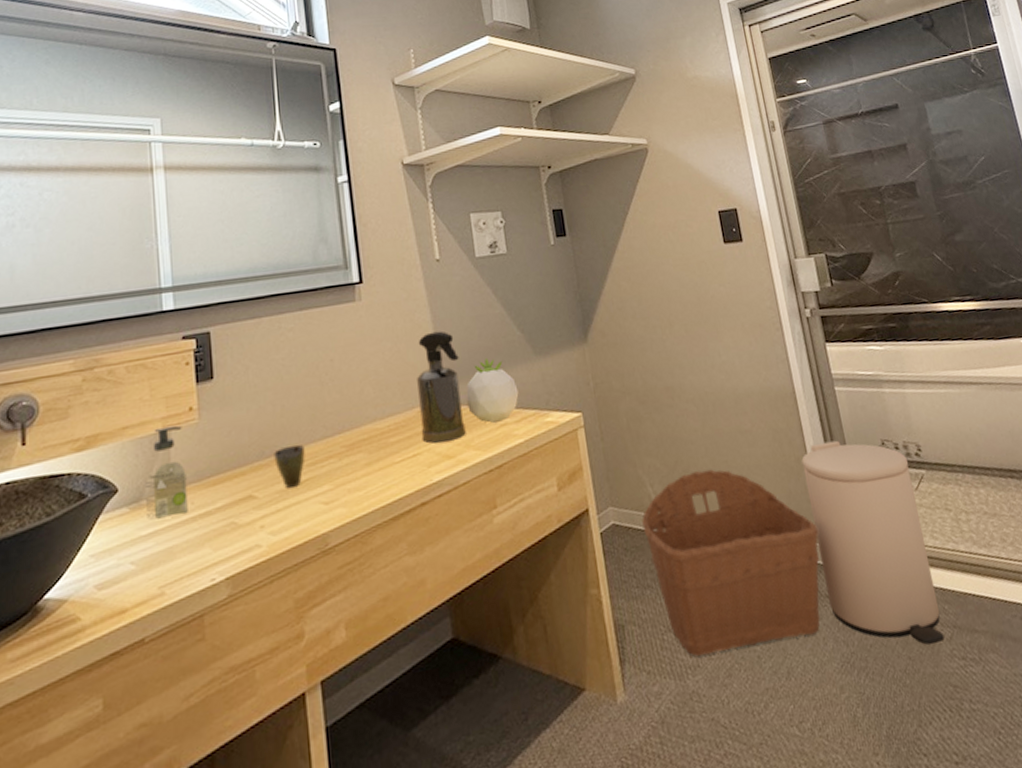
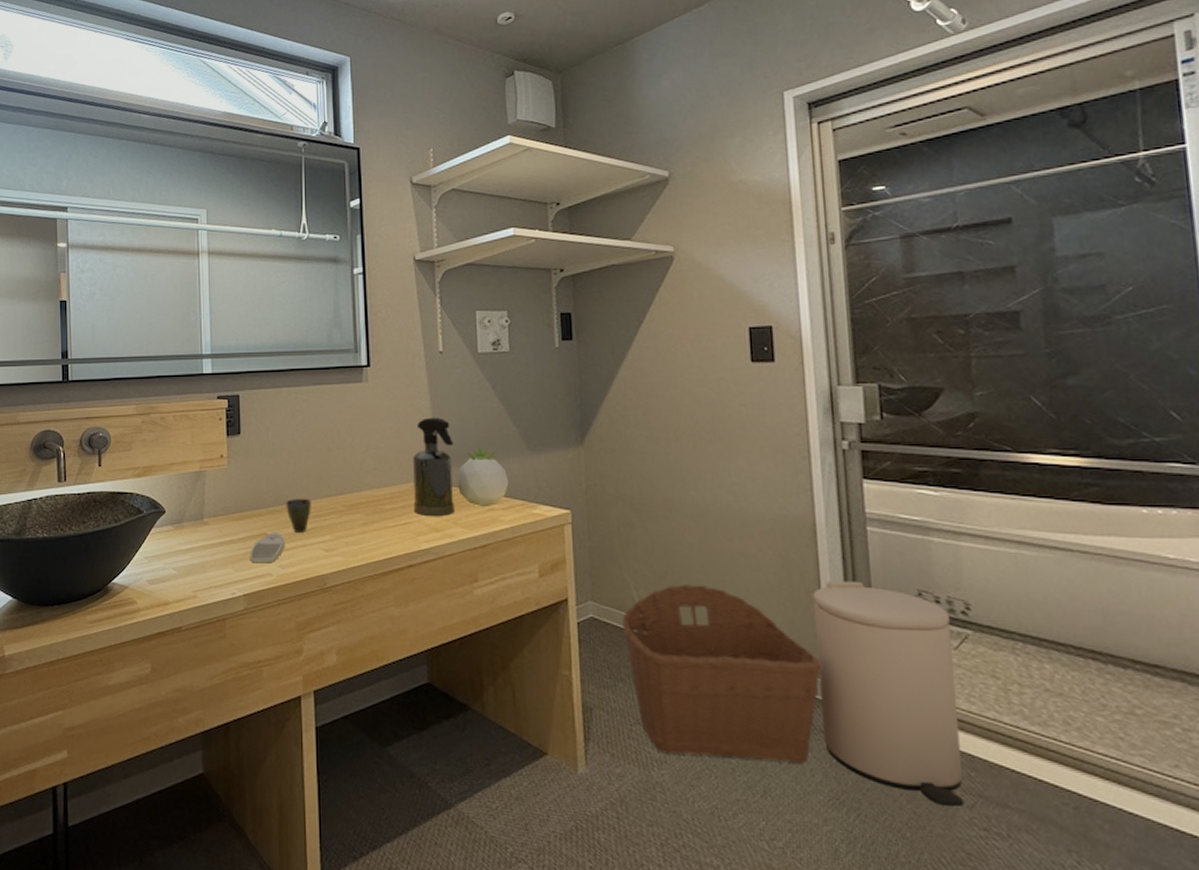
soap dispenser: present [144,425,188,520] -> none [184,468,217,539]
soap dish: none [231,491,276,536] -> present [250,532,285,563]

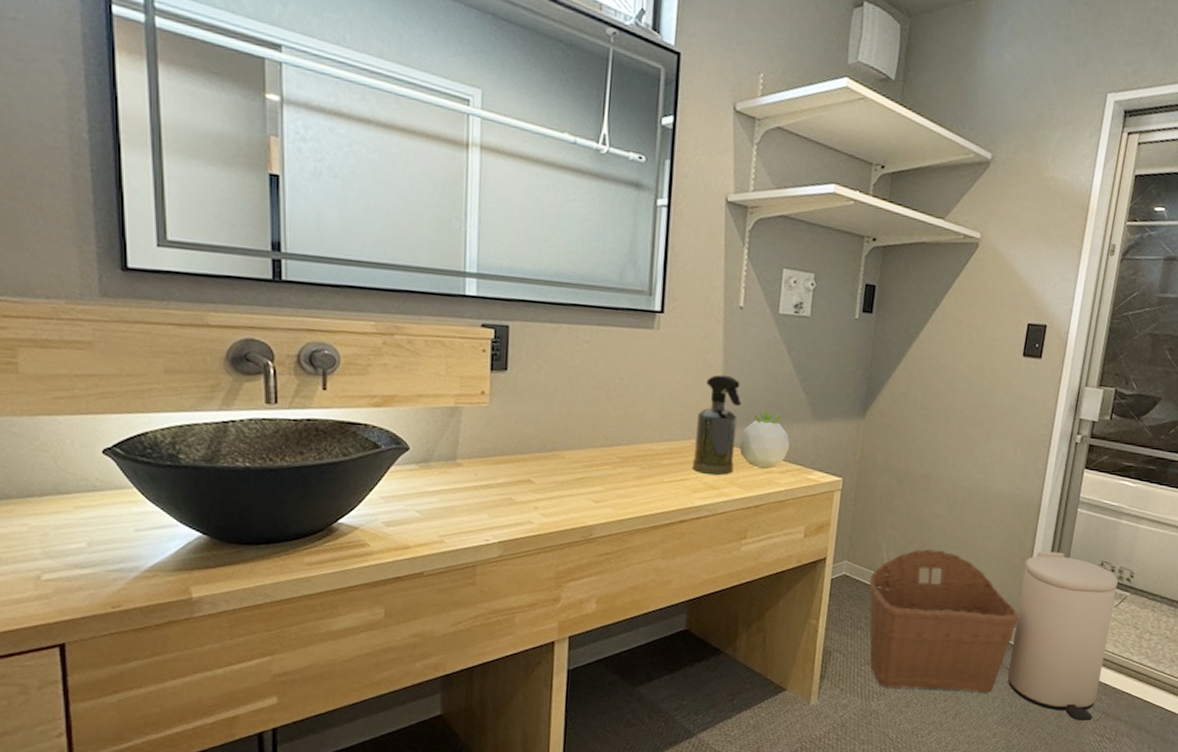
soap dish: present [250,532,285,563] -> none [508,479,551,511]
cup: present [286,498,311,532] -> none [554,446,584,482]

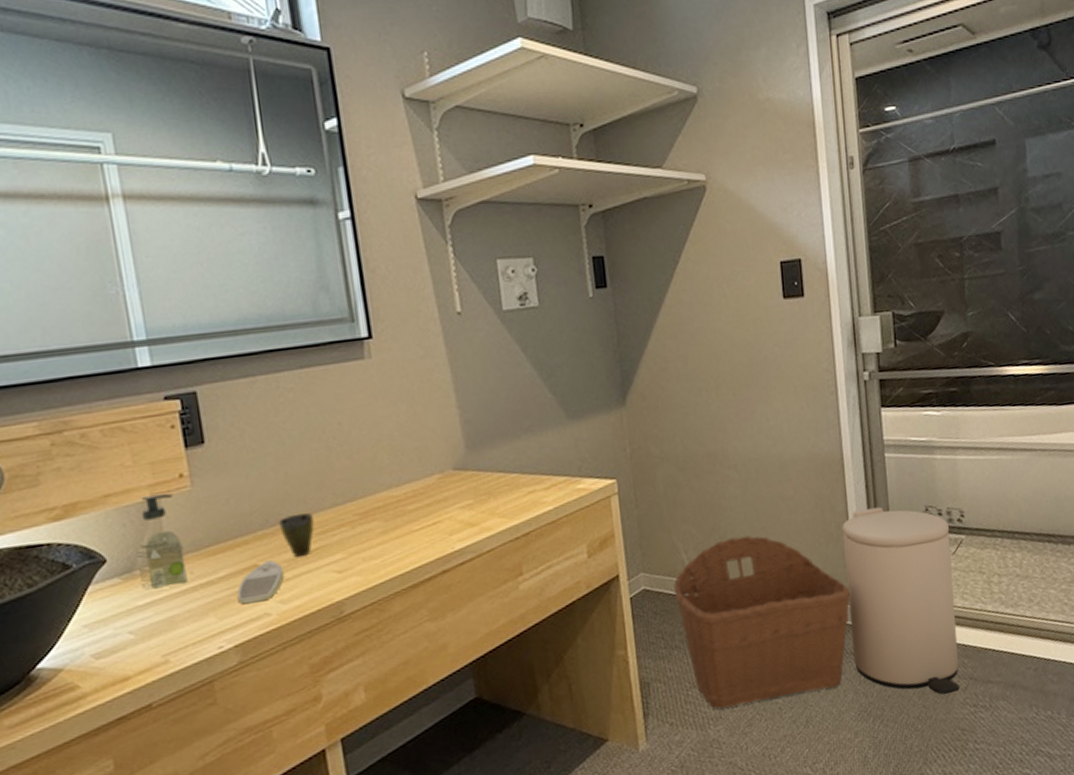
soap dispenser: none [433,403,473,483] -> present [135,493,188,590]
soap dish: none [508,479,551,511] -> present [237,560,285,605]
cup: none [554,446,584,482] -> present [279,513,315,557]
spray bottle: present [692,374,742,475] -> none [435,392,491,511]
succulent plant: present [739,411,790,470] -> none [490,422,549,491]

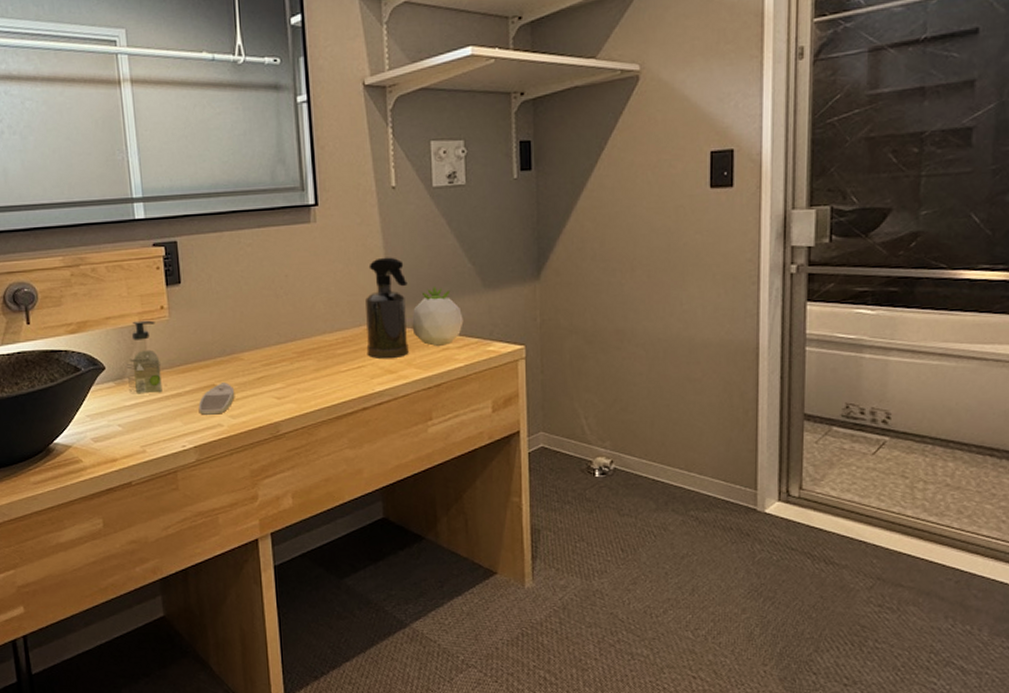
cup: present [279,513,315,557] -> none [233,347,261,382]
spray bottle: none [435,392,491,511] -> present [364,257,409,358]
succulent plant: none [490,422,549,491] -> present [410,287,464,347]
wicker basket: present [673,535,851,710] -> none [571,410,752,565]
pedal bin: present [842,506,960,695] -> none [749,398,872,589]

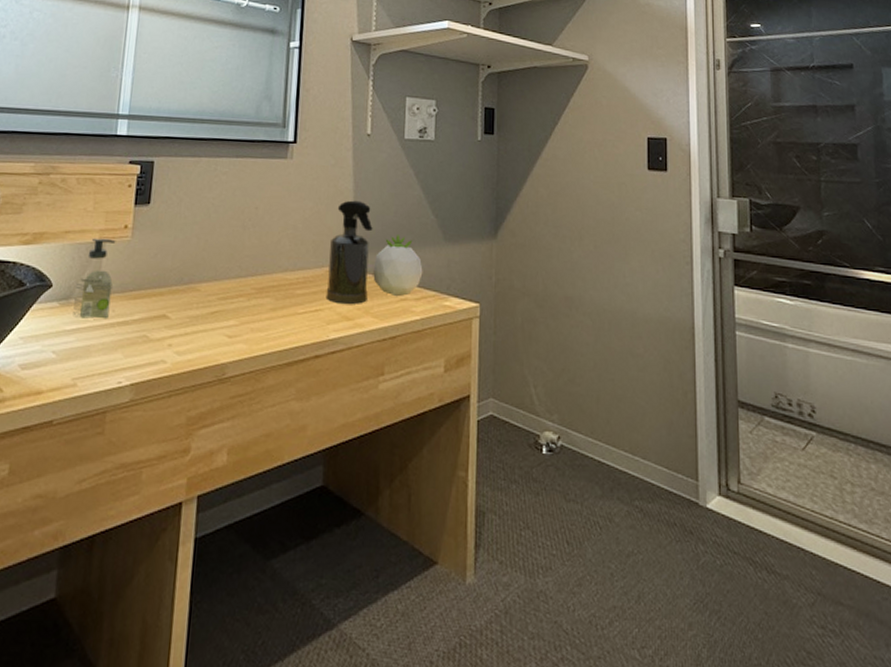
soap dish: present [198,382,235,415] -> none [143,314,186,349]

